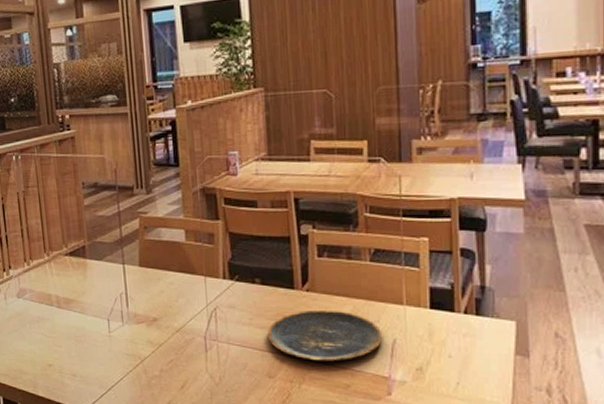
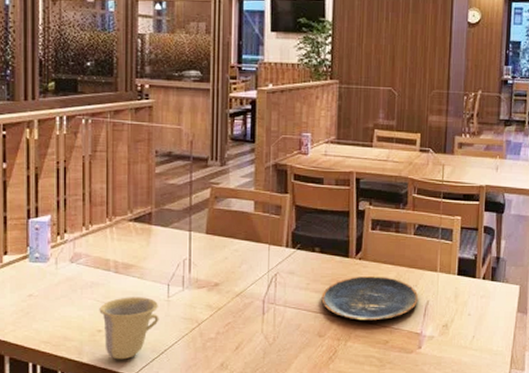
cup: none [47,332,104,395] -> present [99,297,159,360]

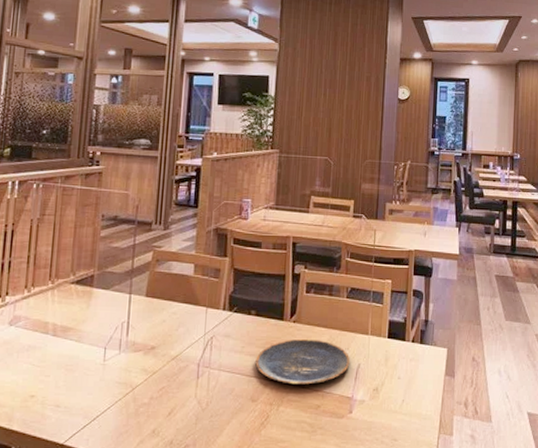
cup: present [99,297,159,360] -> none [33,361,94,427]

